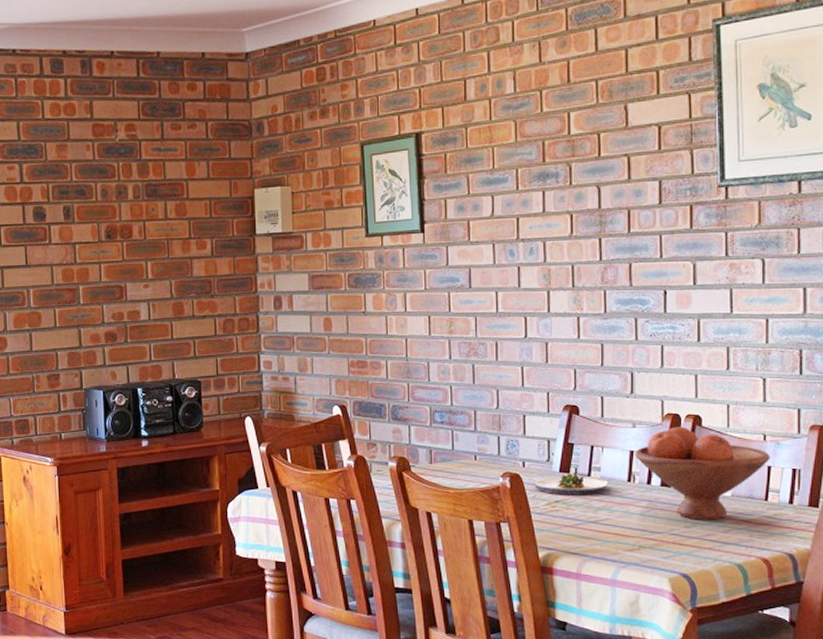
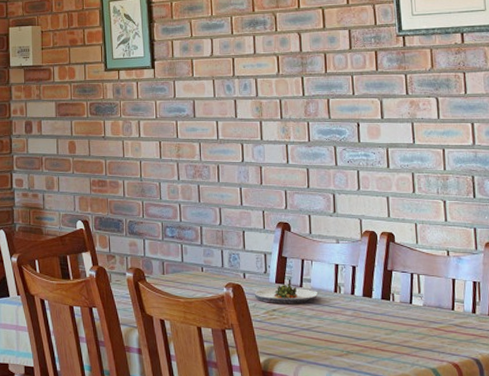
fruit bowl: present [635,426,770,520] -> none [339,242,454,328]

